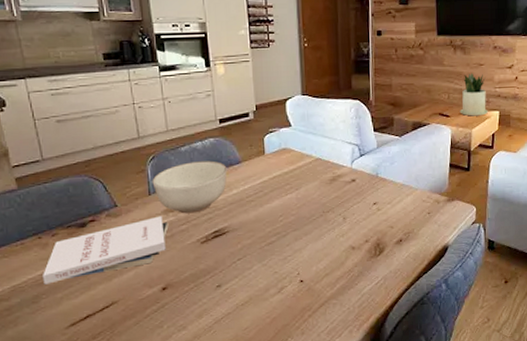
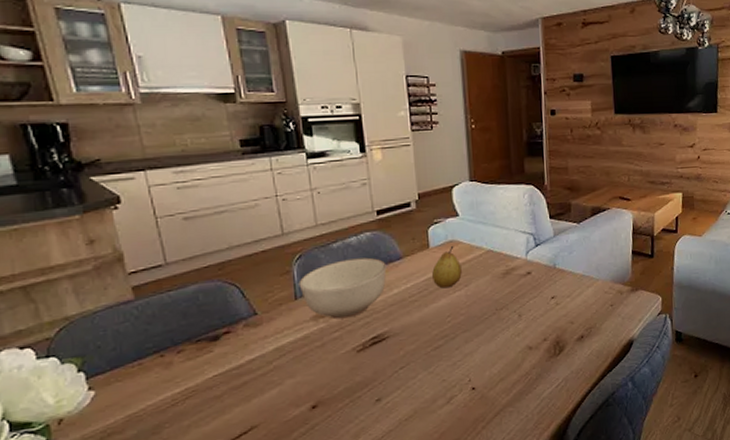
books: present [43,216,169,285] -> none [165,322,319,411]
fruit: none [267,152,293,191] -> present [432,245,462,289]
planter: present [459,72,489,117] -> none [640,152,672,200]

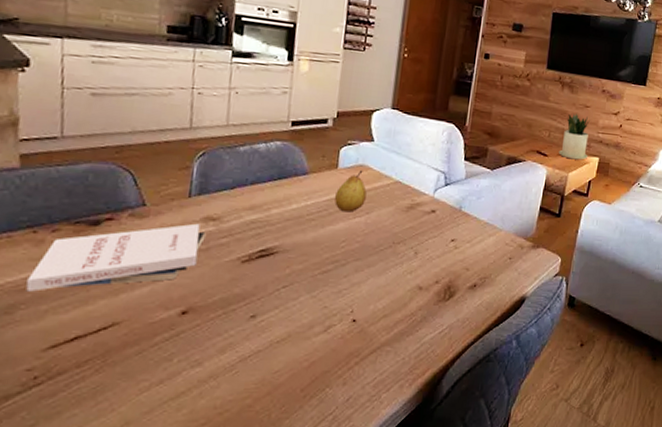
books: none [165,322,319,411] -> present [26,223,206,292]
bowl: present [299,257,387,320] -> none [195,165,291,226]
planter: none [640,152,672,200] -> present [558,113,590,161]

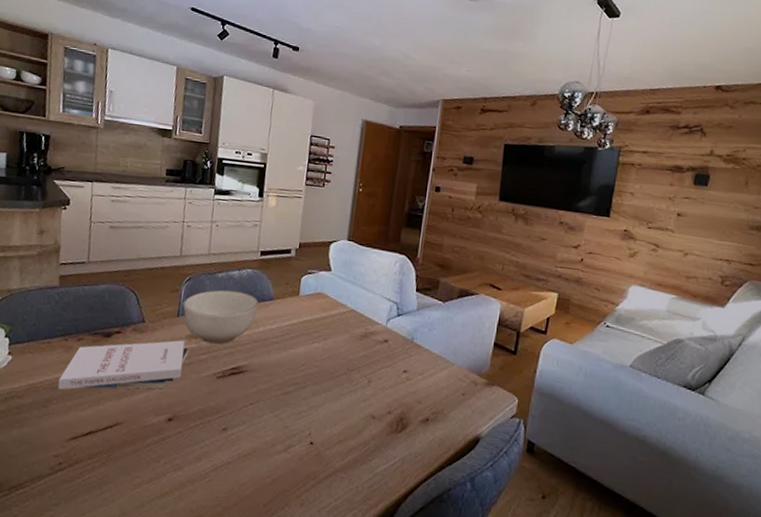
bowl: none [195,165,291,226] -> present [183,289,259,344]
fruit: present [334,169,367,213] -> none [296,297,325,338]
planter: present [558,113,590,161] -> none [513,246,547,296]

